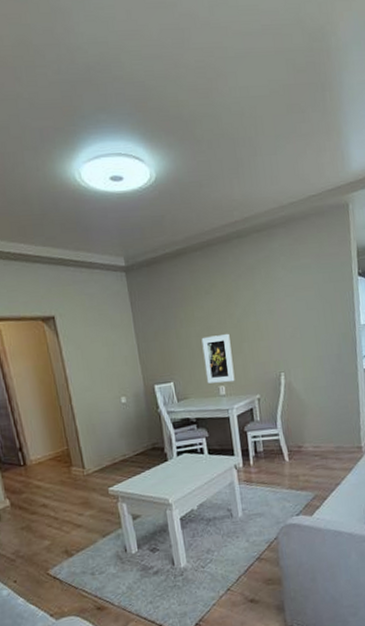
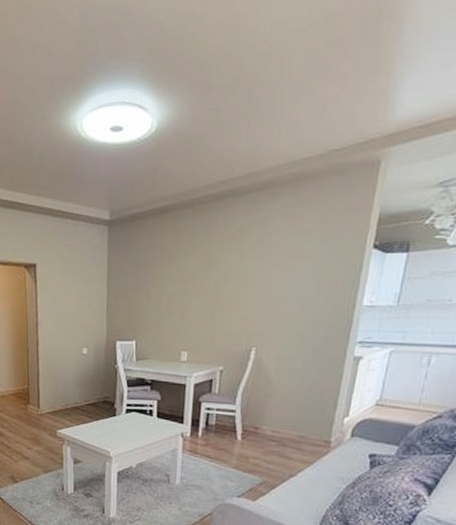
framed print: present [201,334,235,384] -> none [169,299,203,350]

